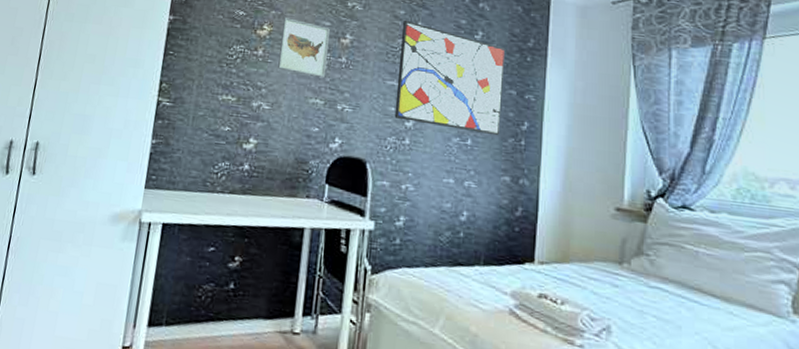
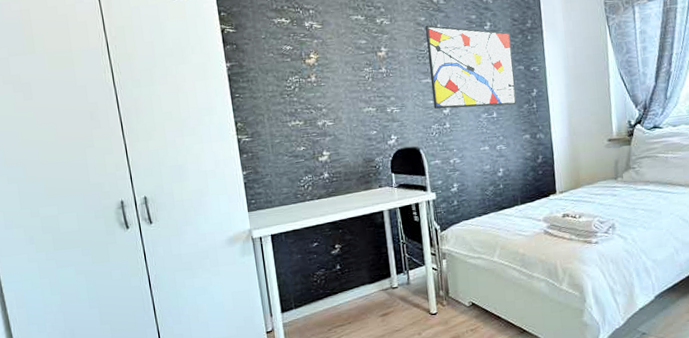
wall art: present [278,17,330,77] -> none [326,43,371,90]

